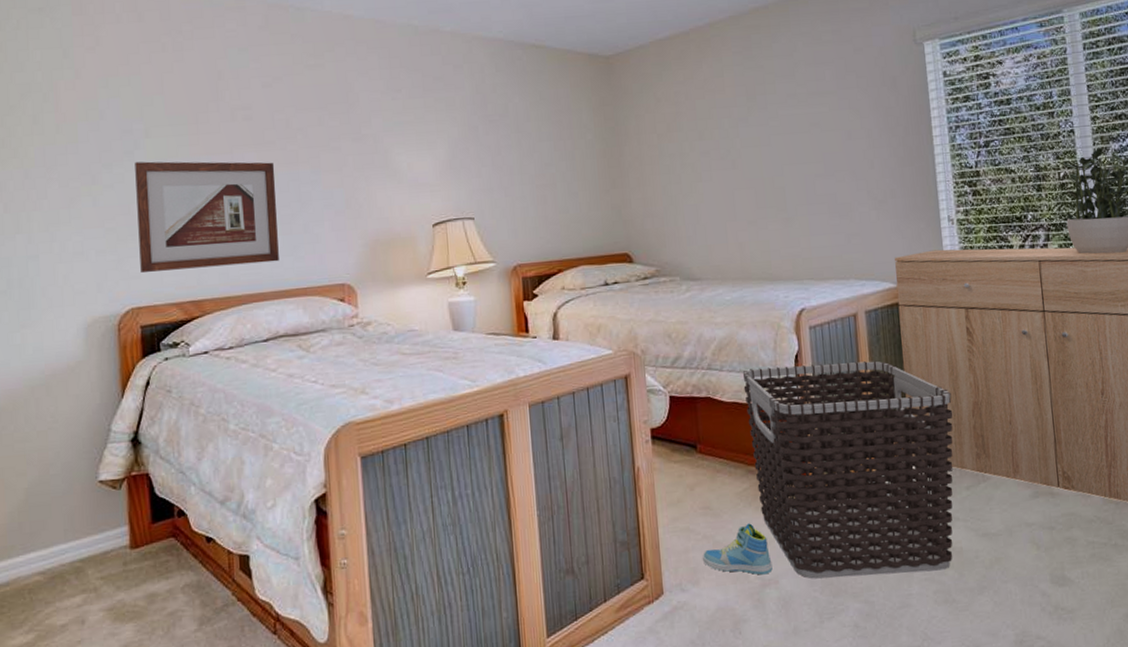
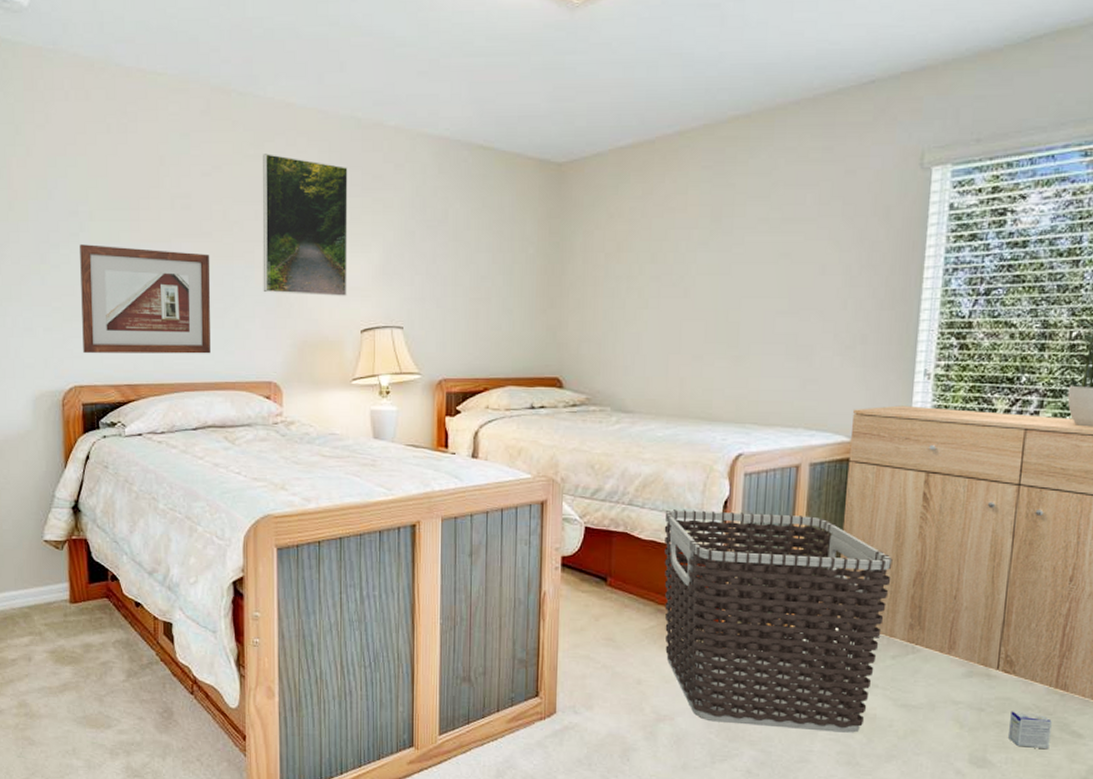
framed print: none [323,62,417,196] -> present [262,154,348,296]
sneaker: present [702,523,773,575] -> none [598,660,670,710]
box: none [1077,524,1116,560] -> present [1009,711,1052,749]

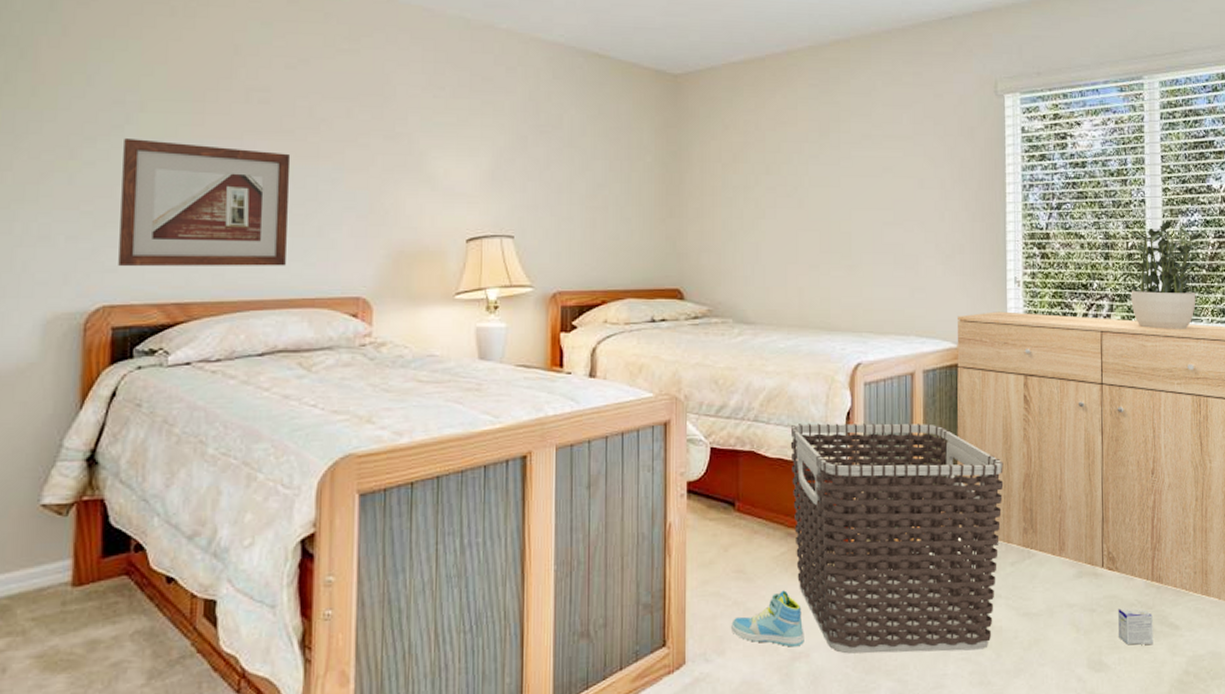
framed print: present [262,154,348,296] -> none [353,49,455,202]
sneaker: none [598,660,670,710] -> present [730,590,804,647]

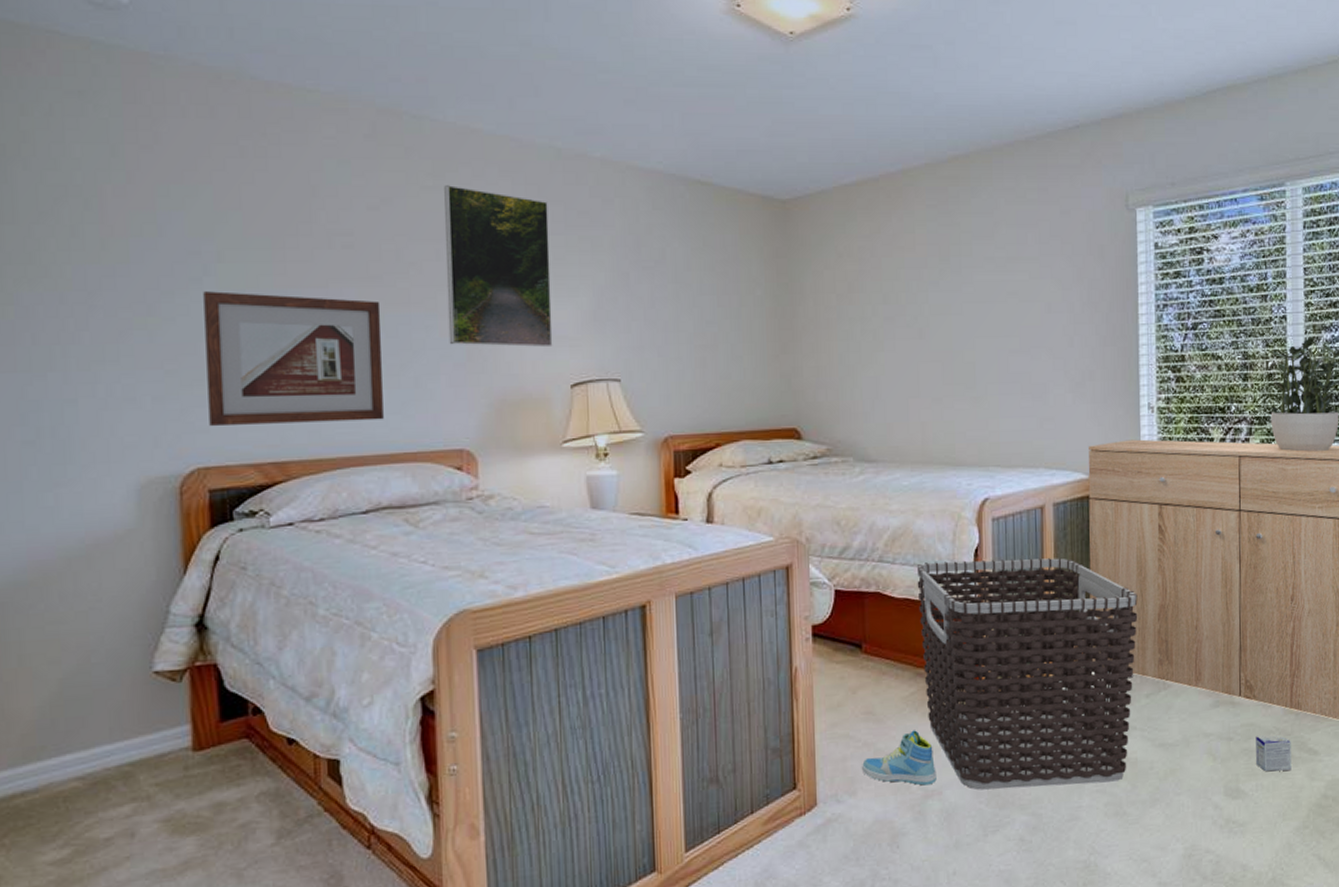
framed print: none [353,49,455,202] -> present [444,185,553,347]

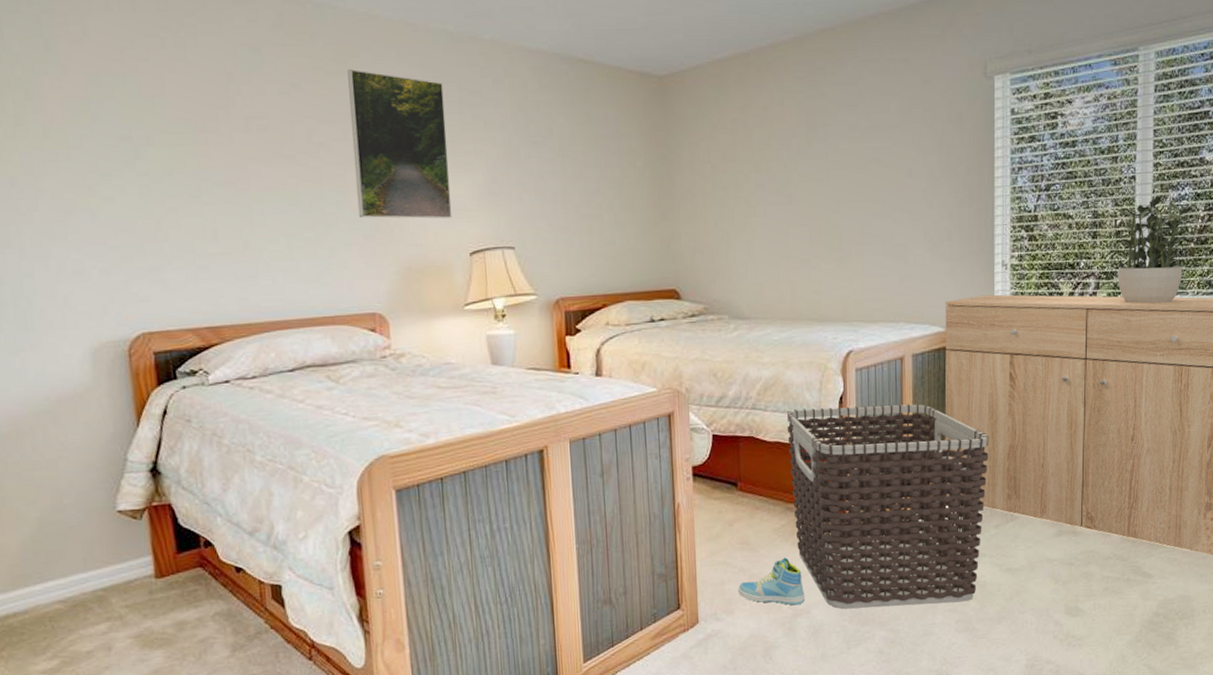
picture frame: present [203,291,384,426] -> none [137,173,304,295]
box: present [1256,735,1292,772] -> none [1095,560,1127,593]

